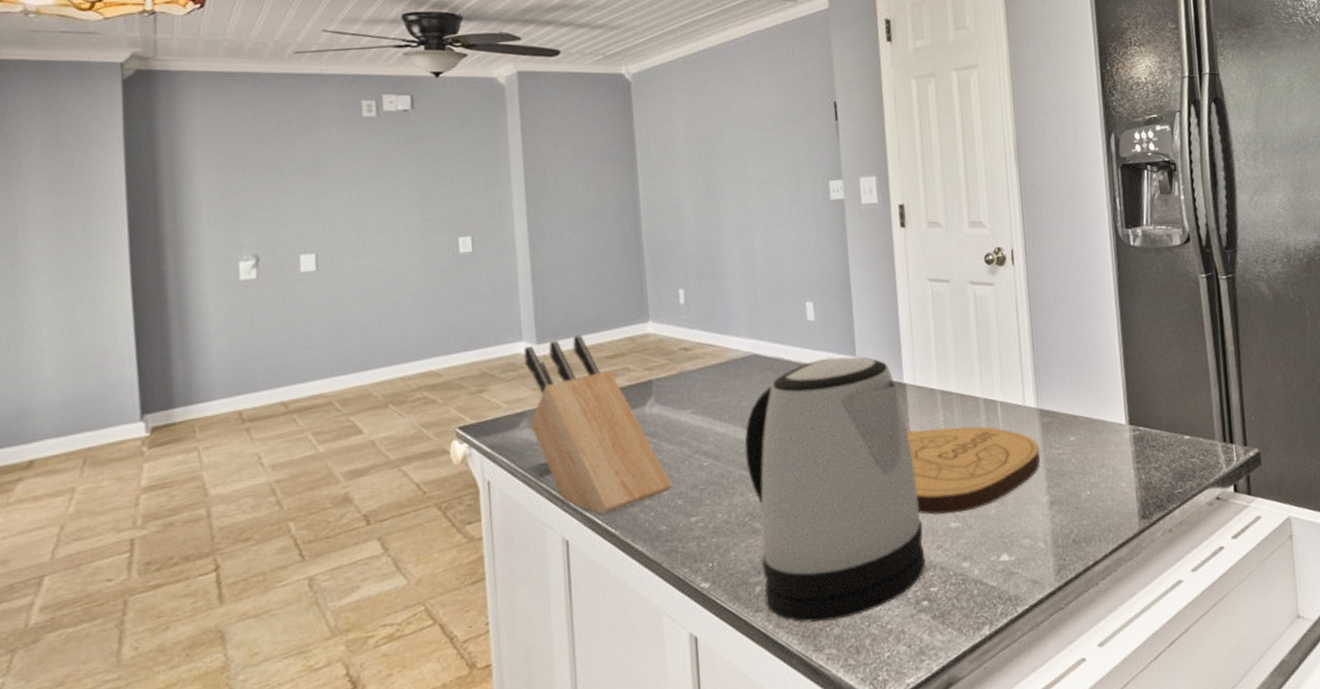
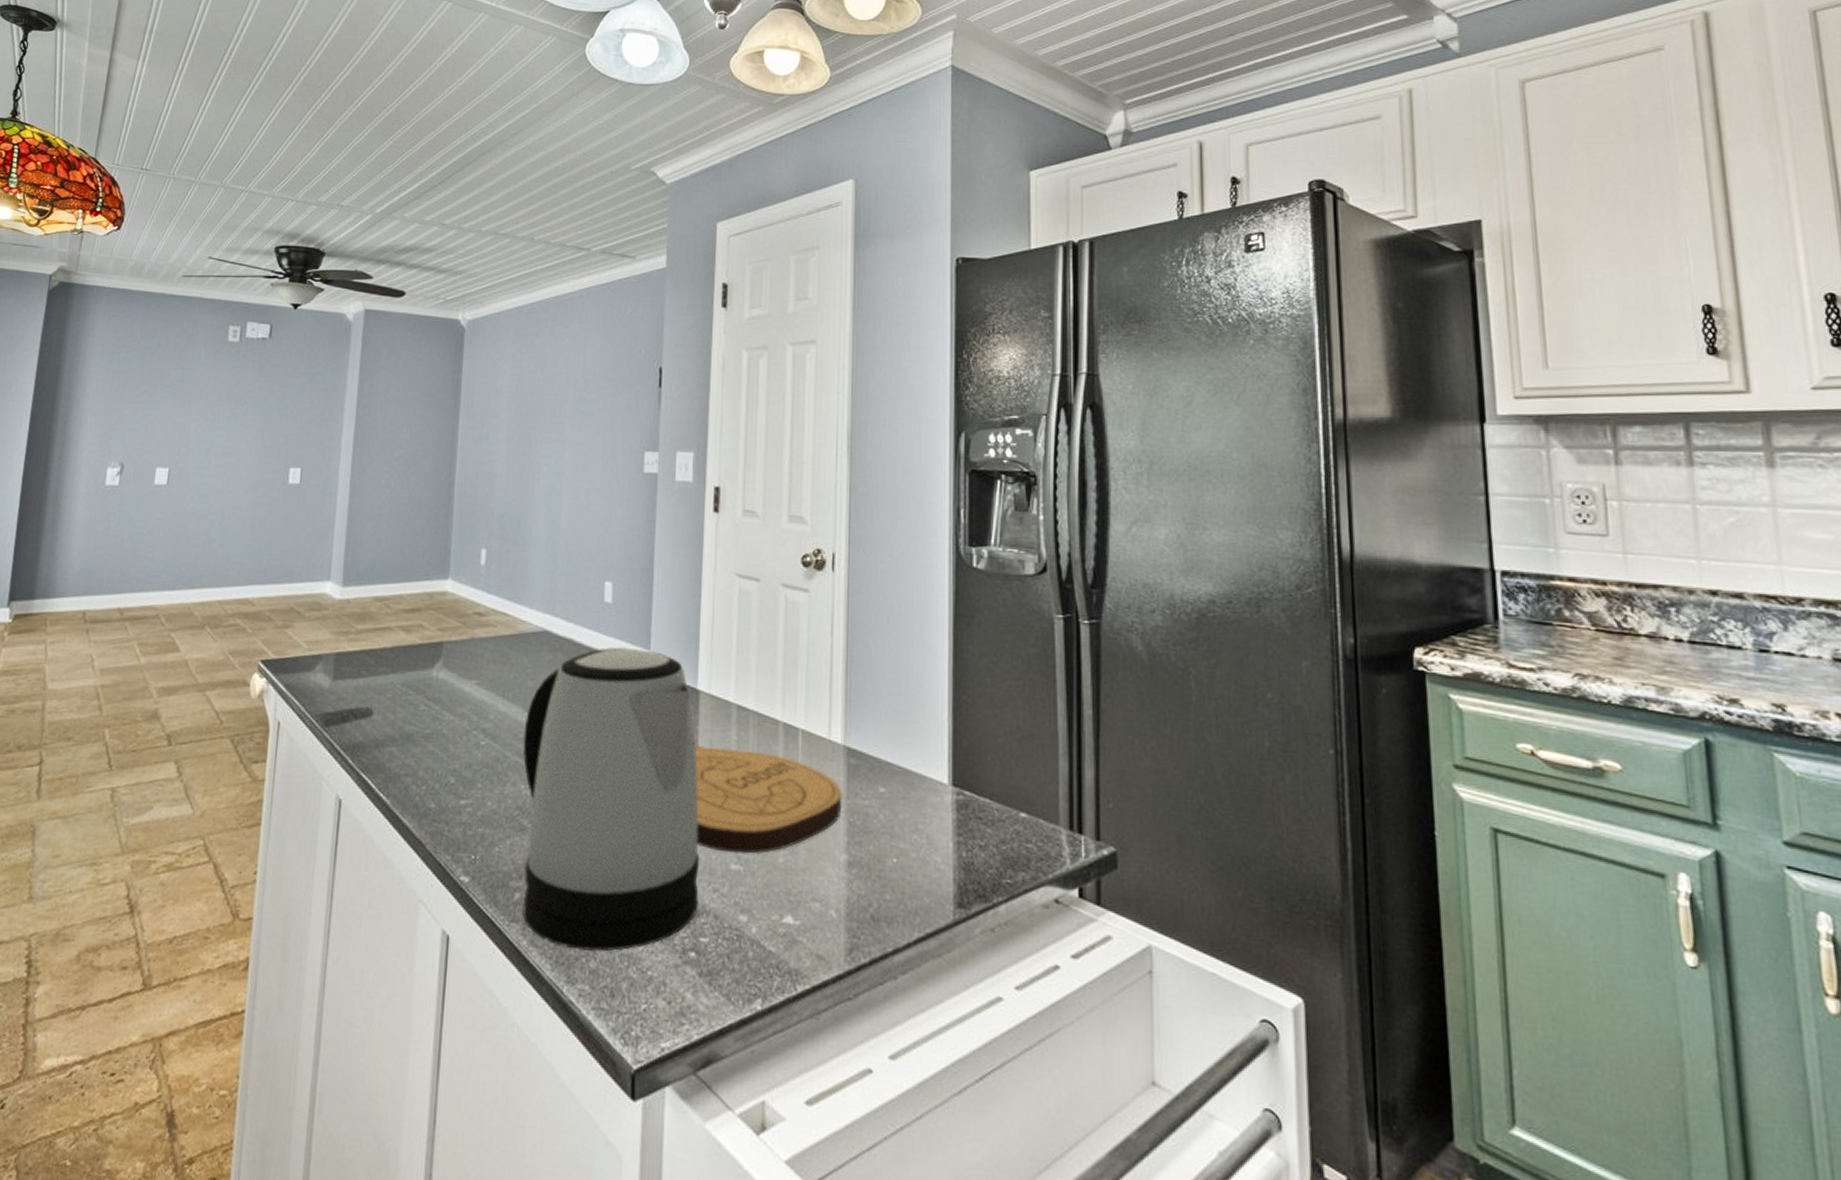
knife block: present [523,335,673,515] -> none [324,583,448,779]

